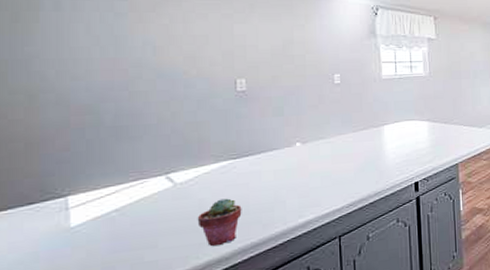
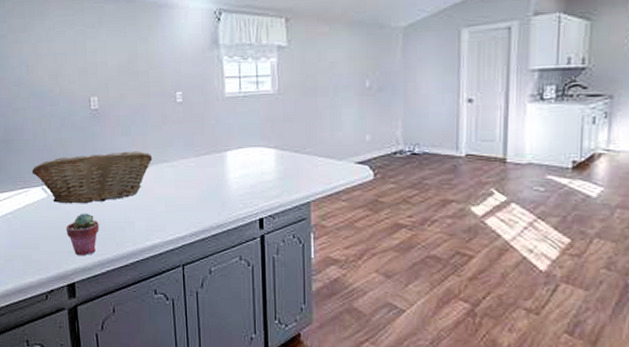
fruit basket: none [152,130,308,192] -> present [31,151,153,204]

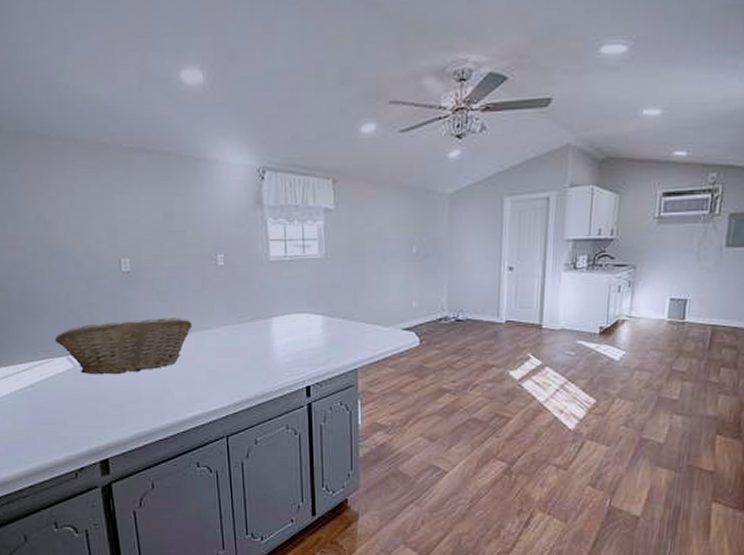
potted succulent: present [66,213,99,256] -> none [96,384,135,430]

